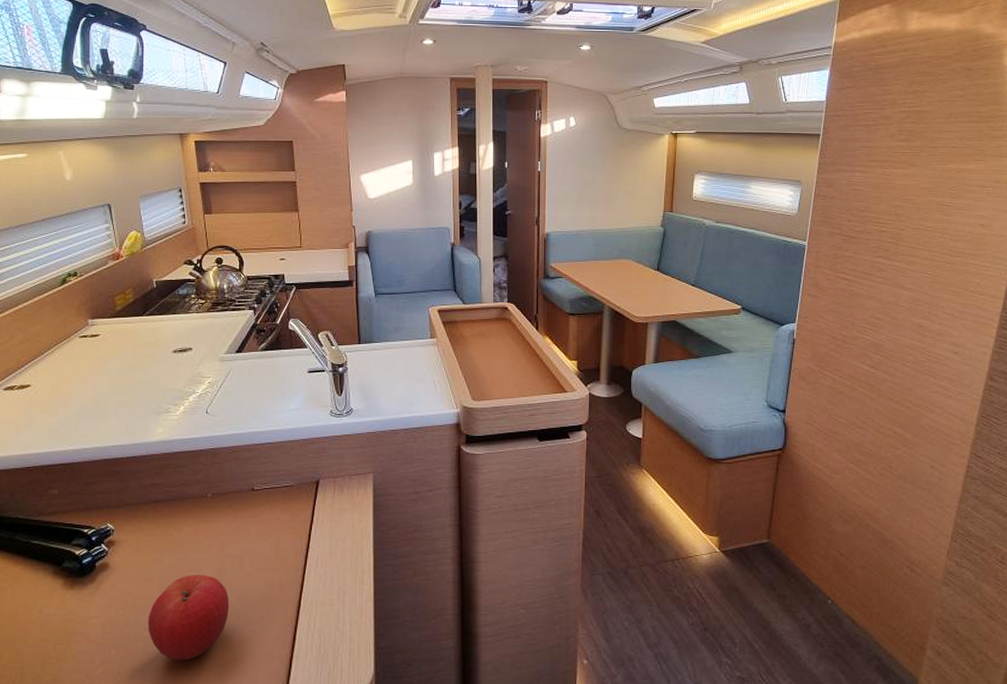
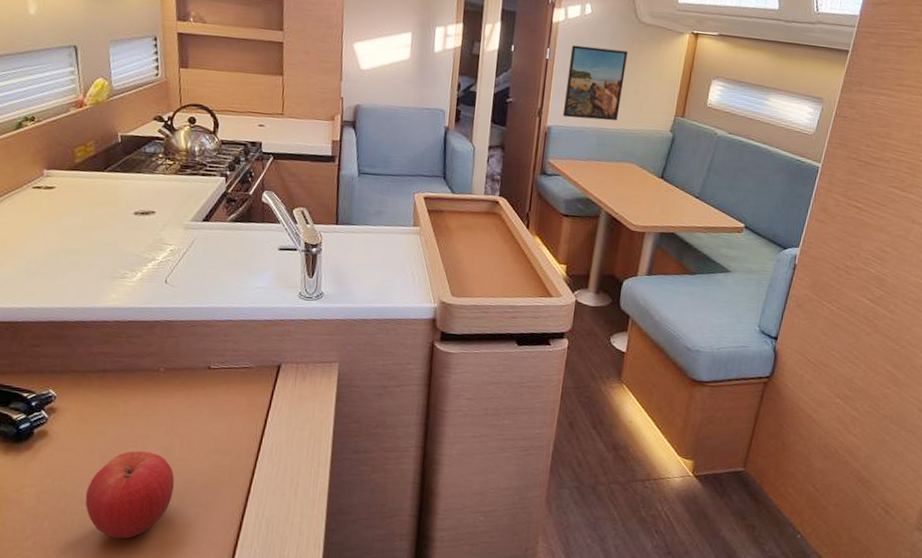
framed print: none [558,156,613,223] -> present [562,45,628,121]

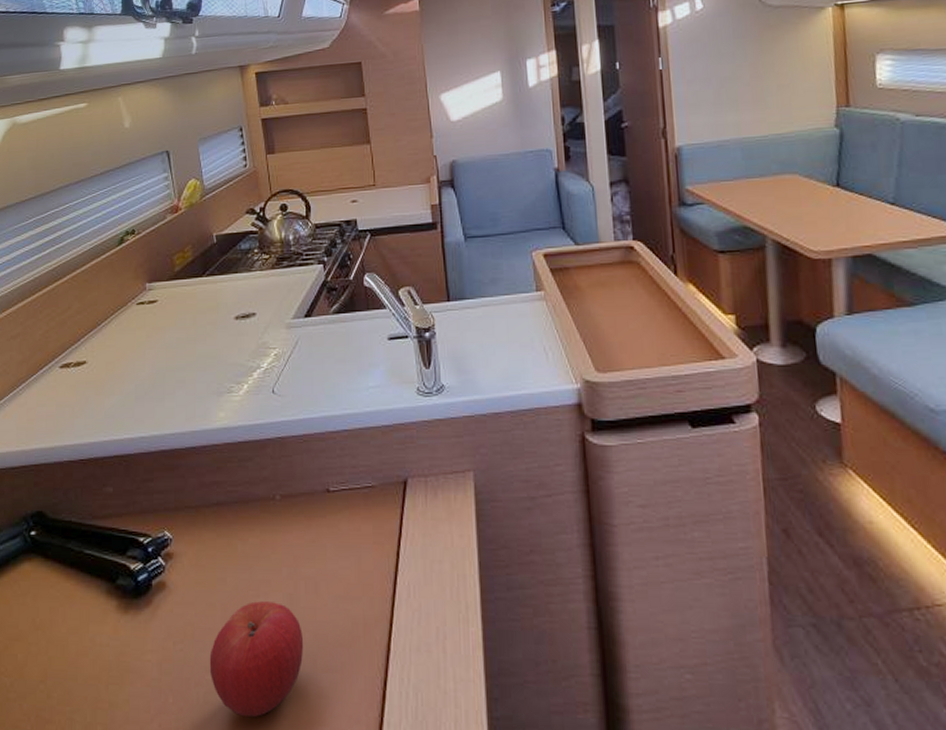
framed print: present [562,45,628,121] -> none [687,42,763,133]

